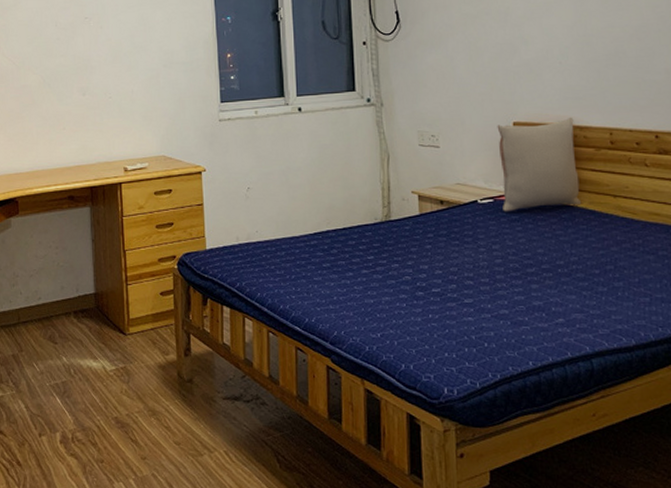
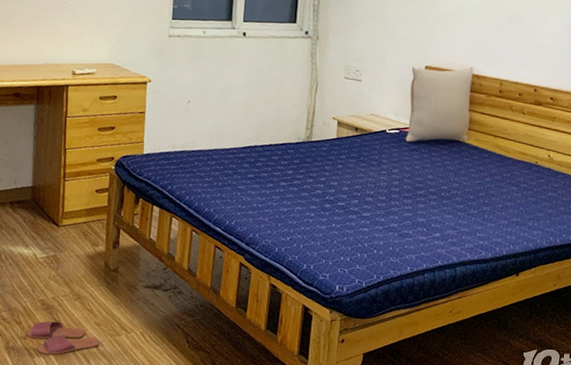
slippers: none [102,441,181,479] -> present [26,321,100,355]

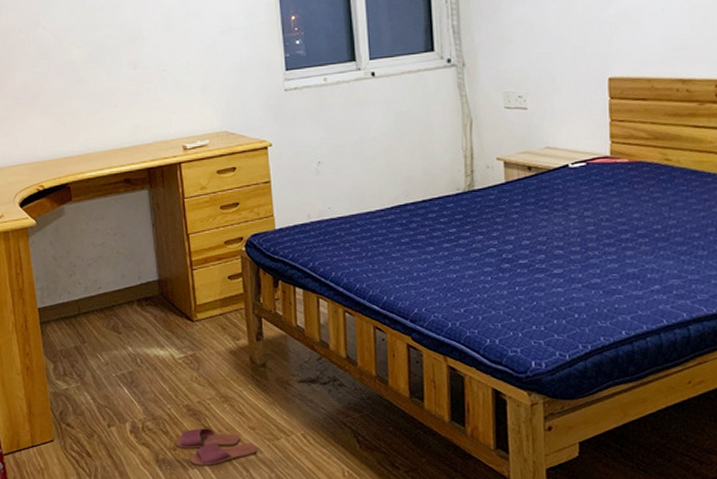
pillow: present [406,67,474,143] -> none [590,70,683,176]

